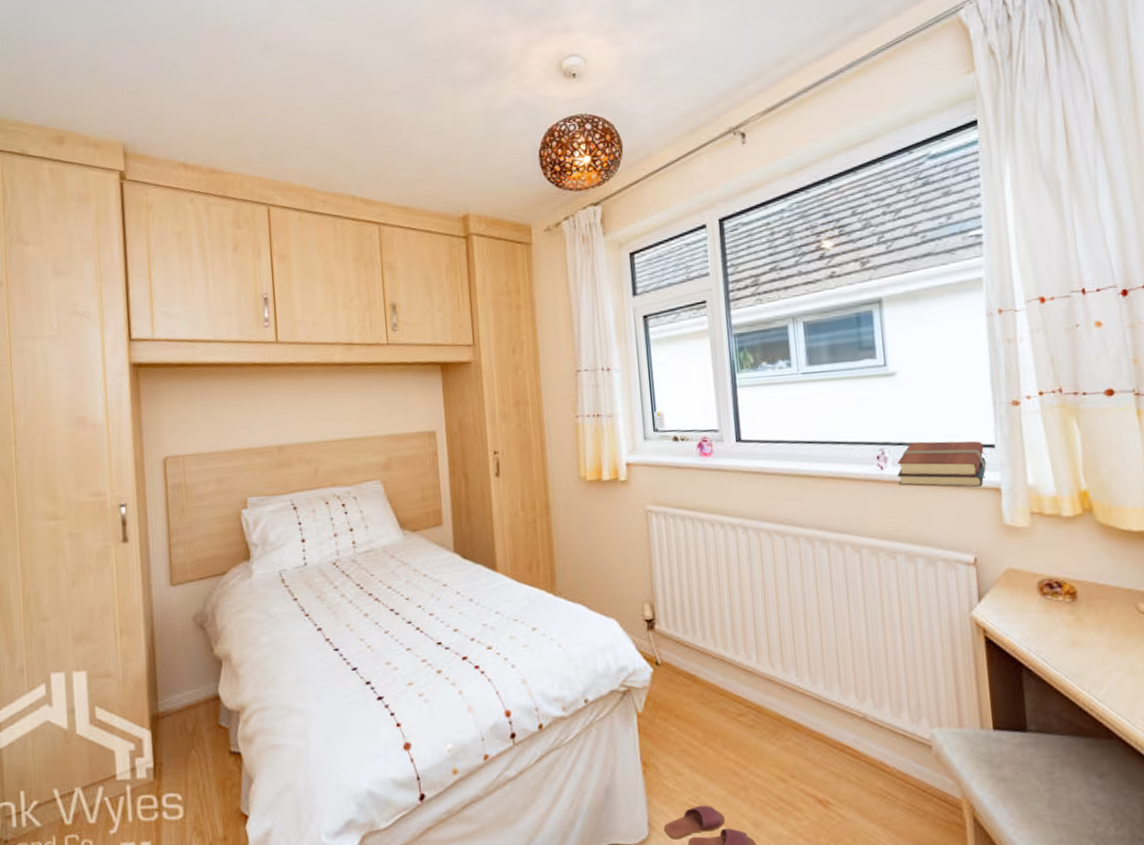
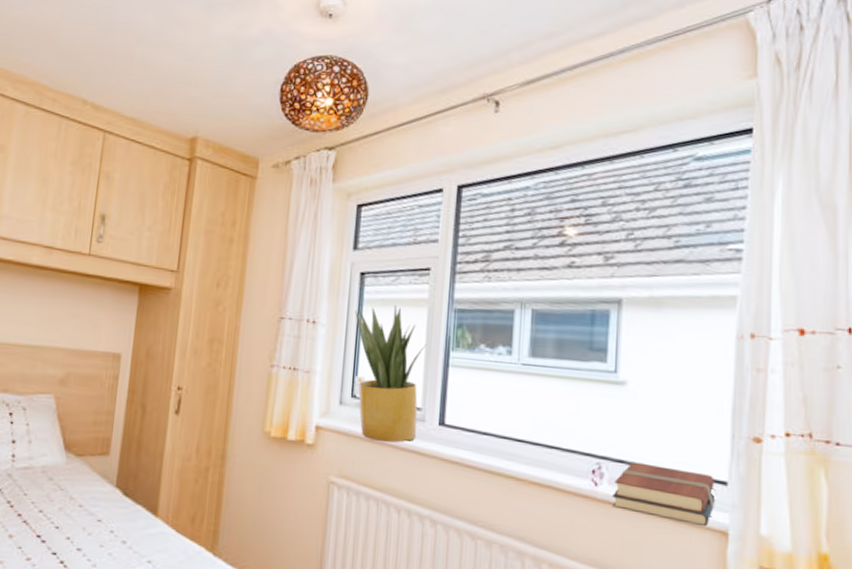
planter: none [644,340,717,467] -> present [355,305,427,443]

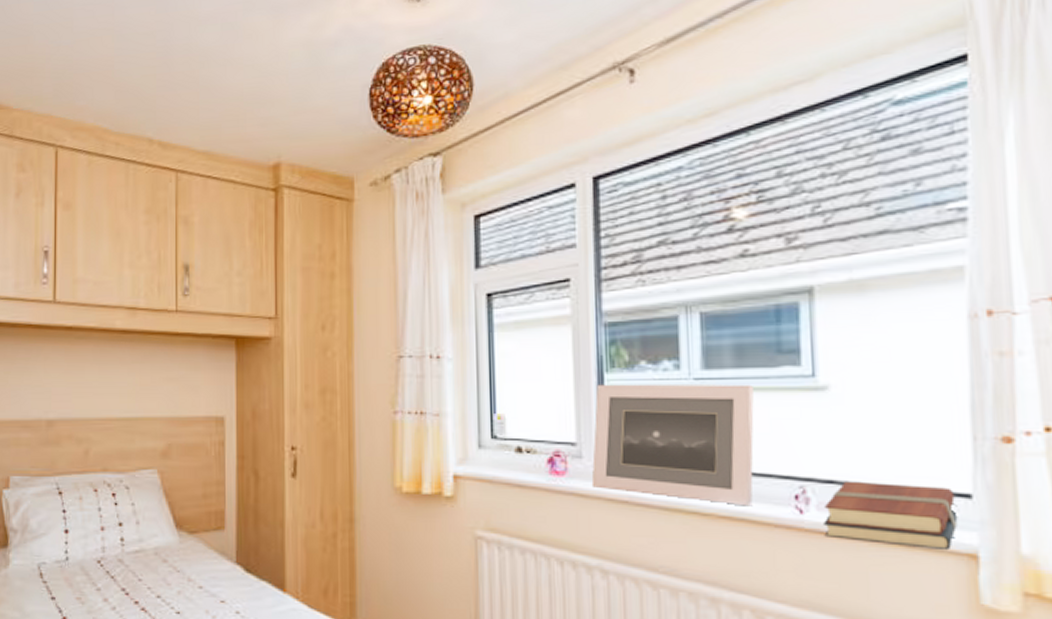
planter: present [355,305,427,443] -> none [485,327,575,487]
picture frame: none [430,360,568,476] -> present [591,384,754,507]

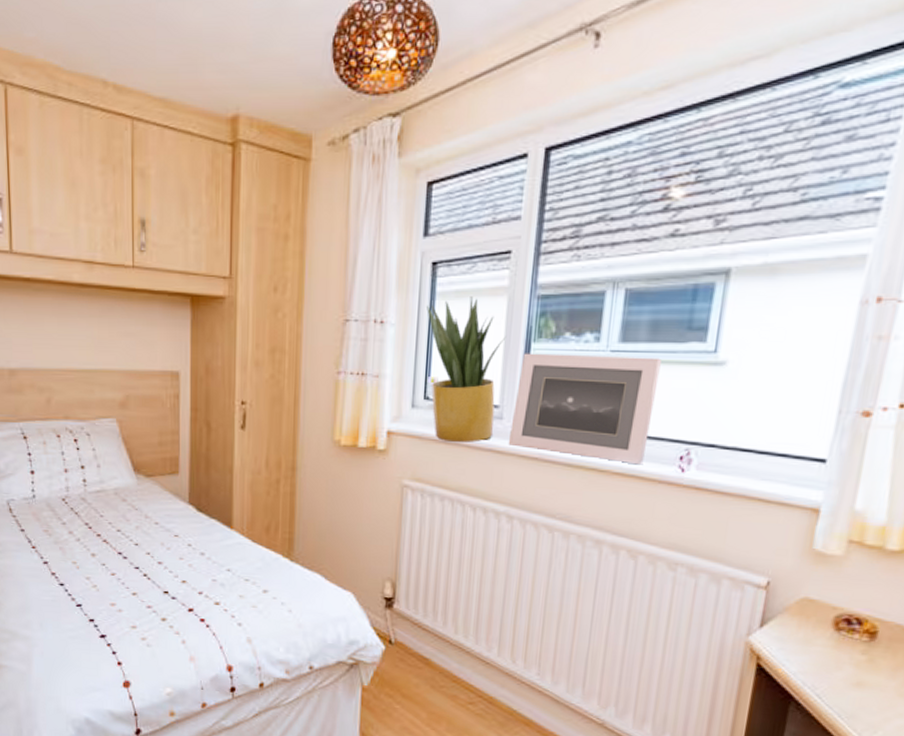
planter: none [485,327,575,487] -> present [427,296,506,444]
books: present [823,481,960,551] -> none [698,445,814,506]

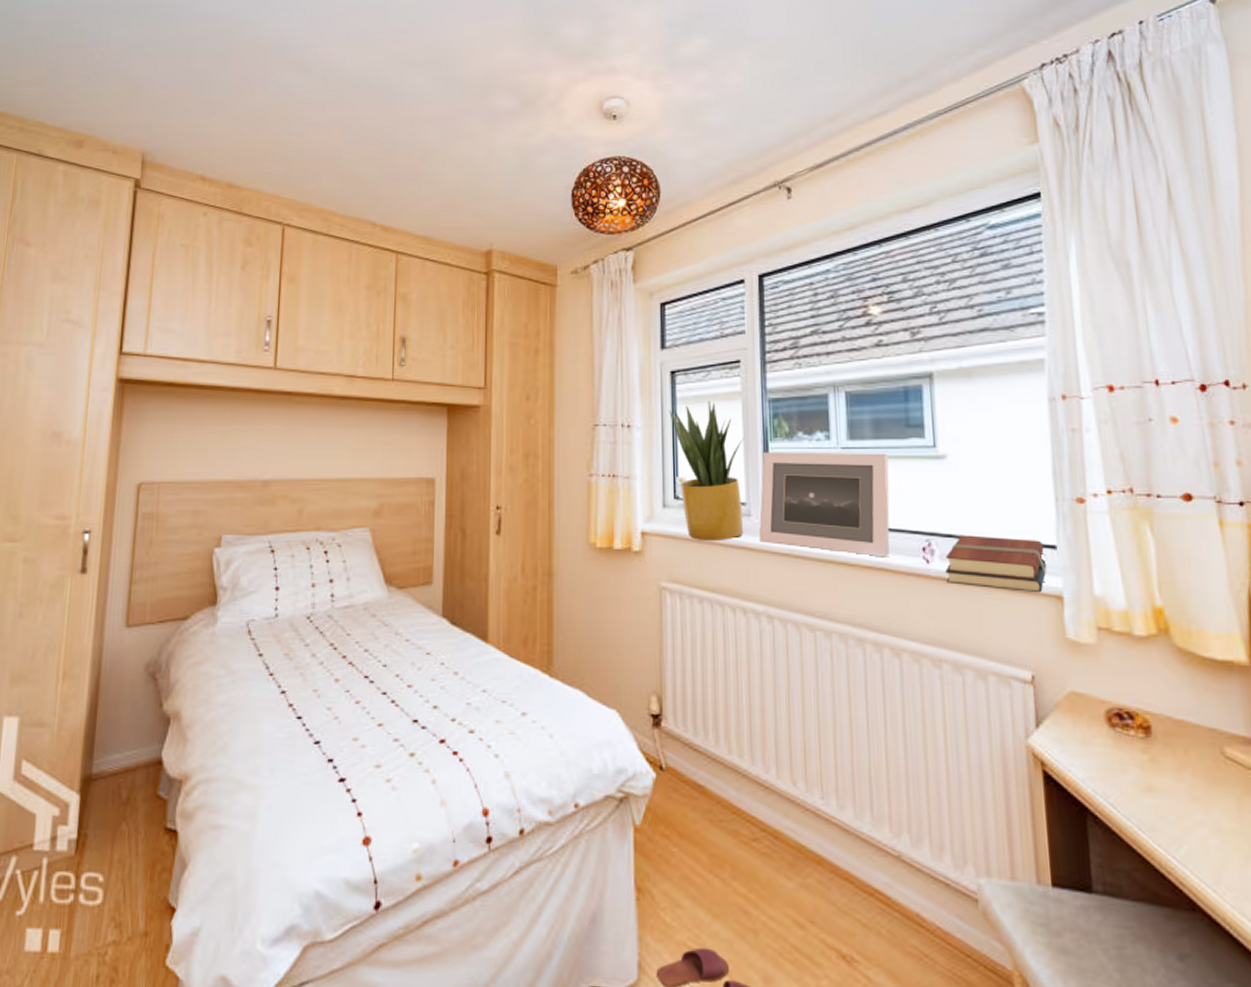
books: none [698,445,814,506] -> present [945,535,1048,593]

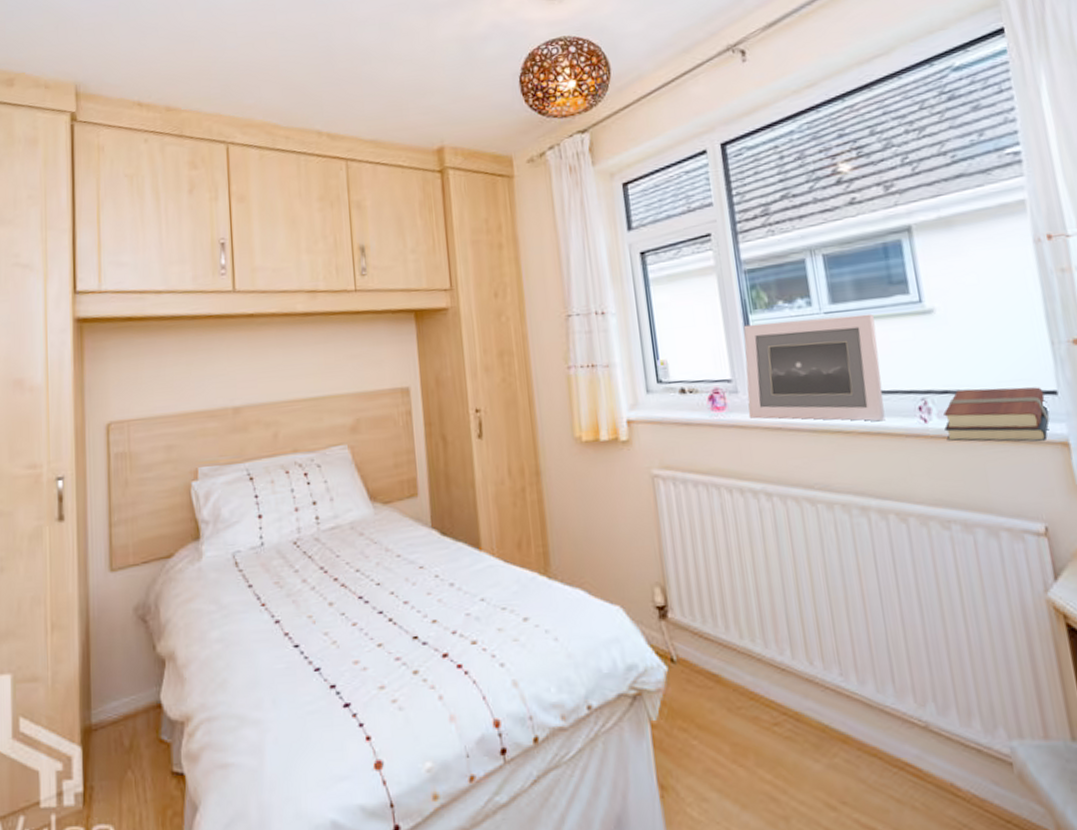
planter: present [669,401,745,542] -> none [643,279,732,424]

